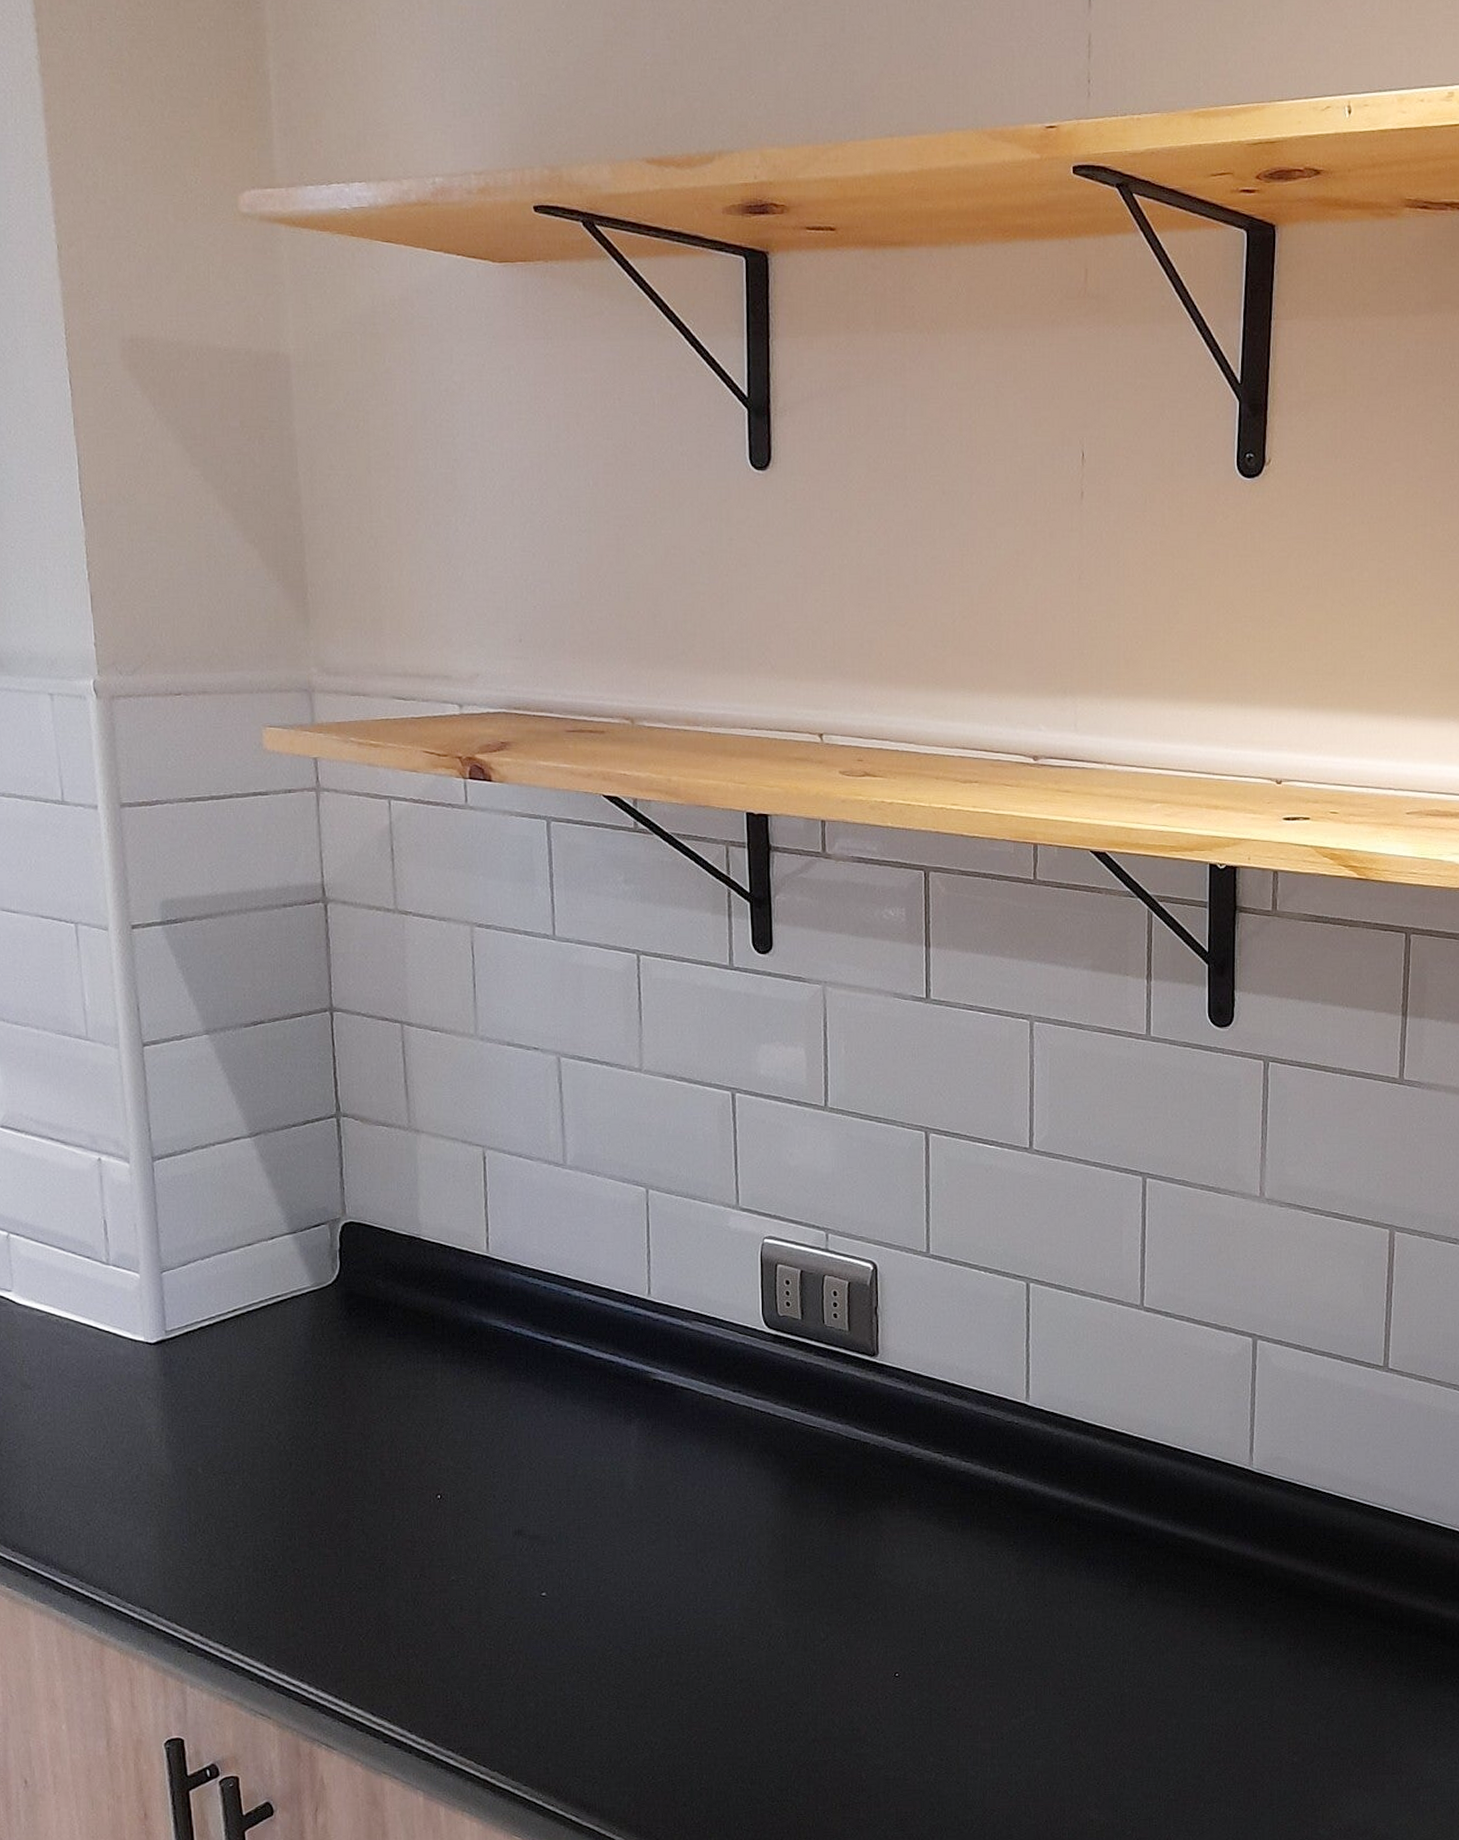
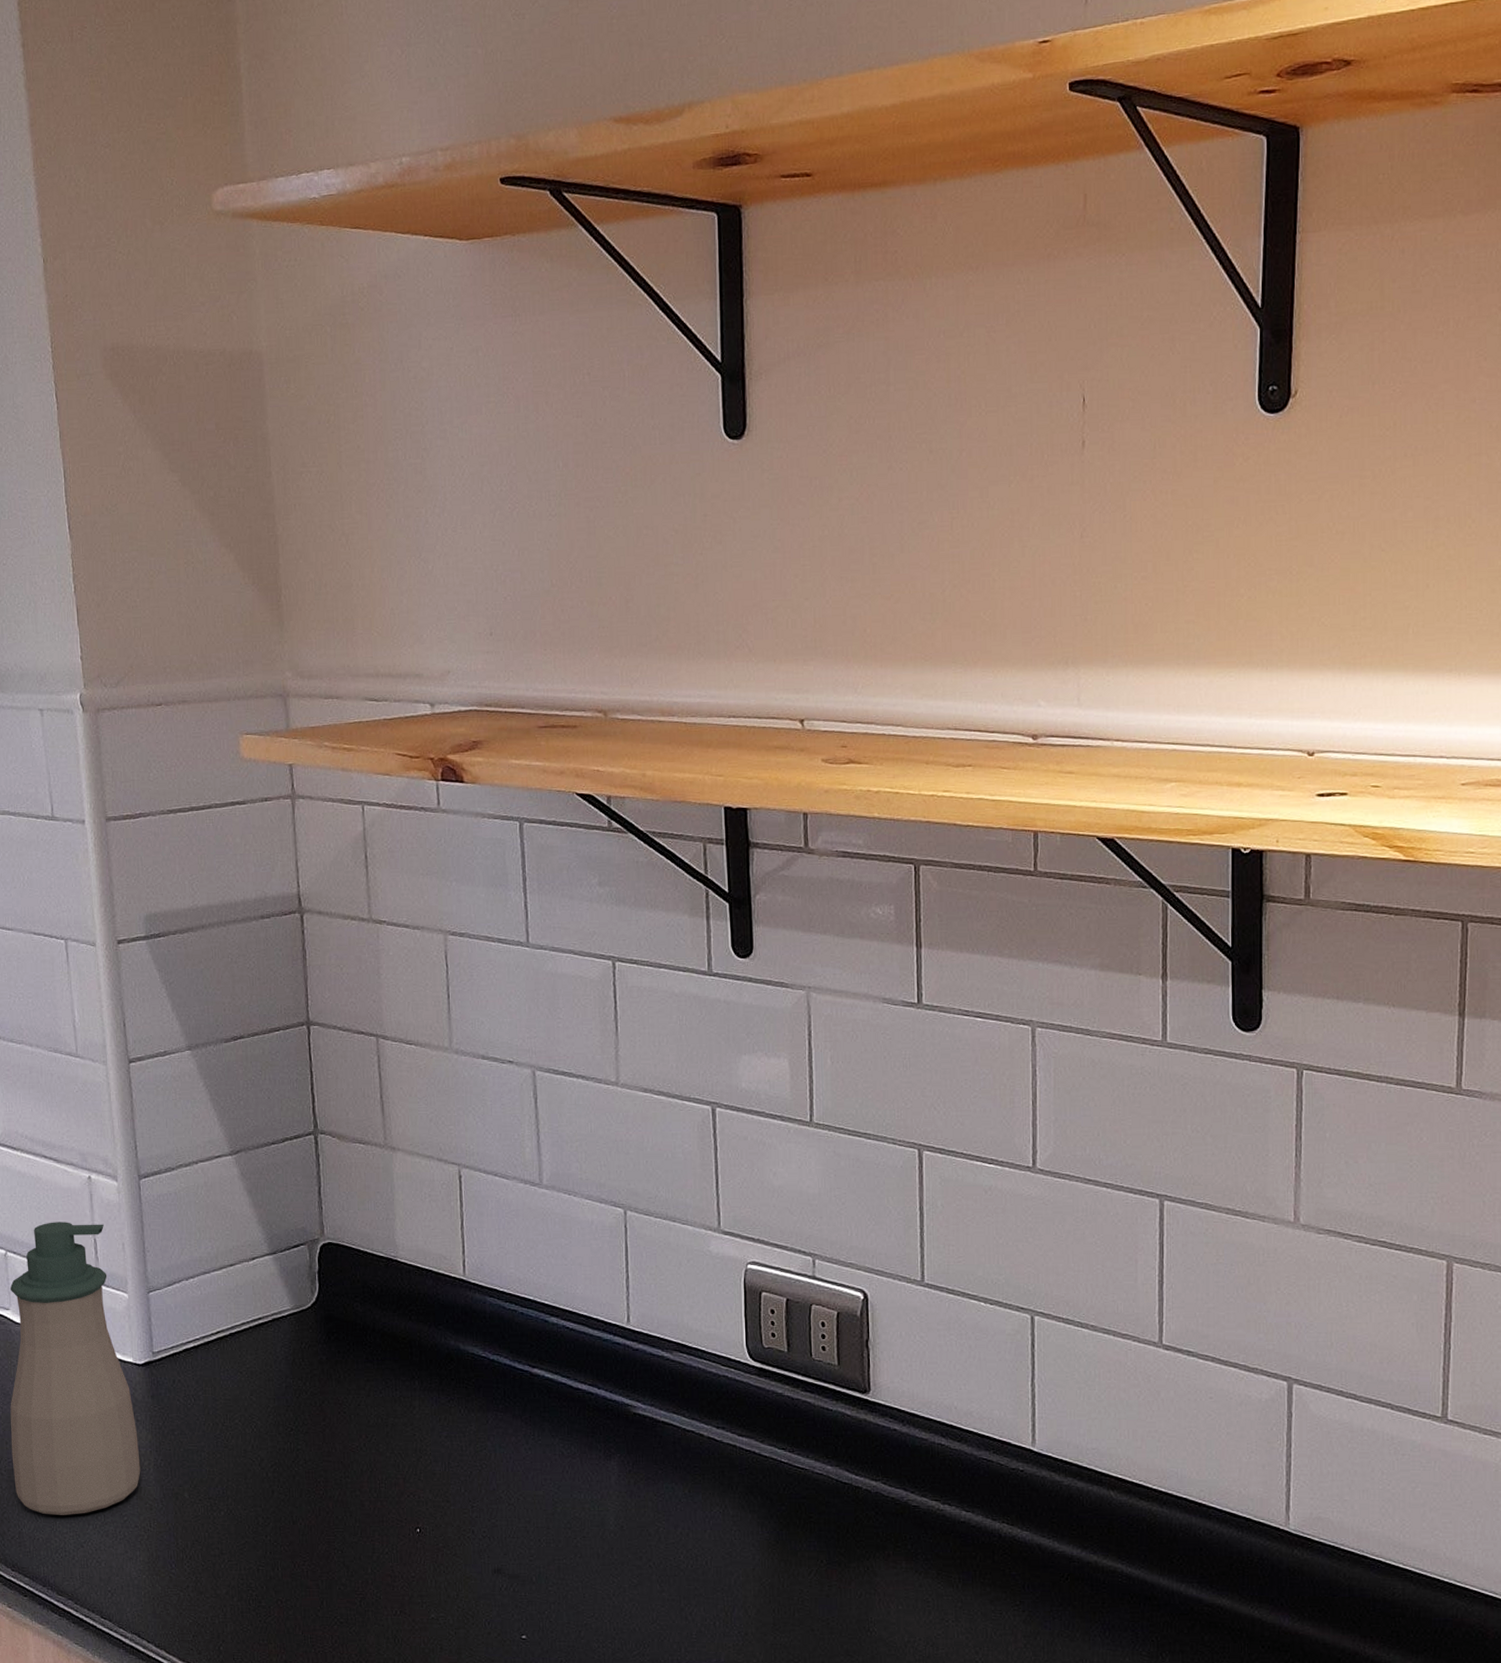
soap bottle: none [11,1203,152,1494] -> present [10,1222,141,1515]

